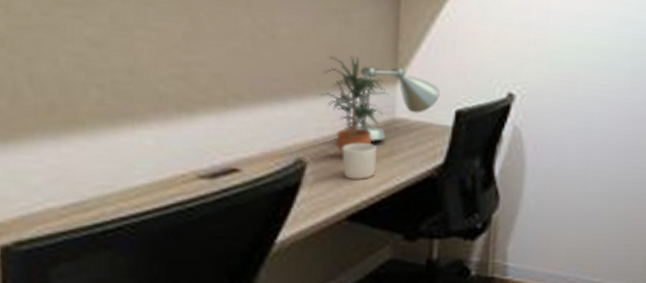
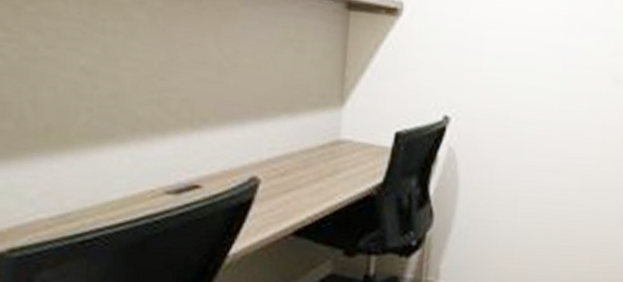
potted plant: present [320,55,390,154] -> none [274,81,336,173]
mug: present [342,143,378,179] -> none [290,162,324,197]
desk lamp: present [343,65,440,142] -> none [293,90,381,162]

